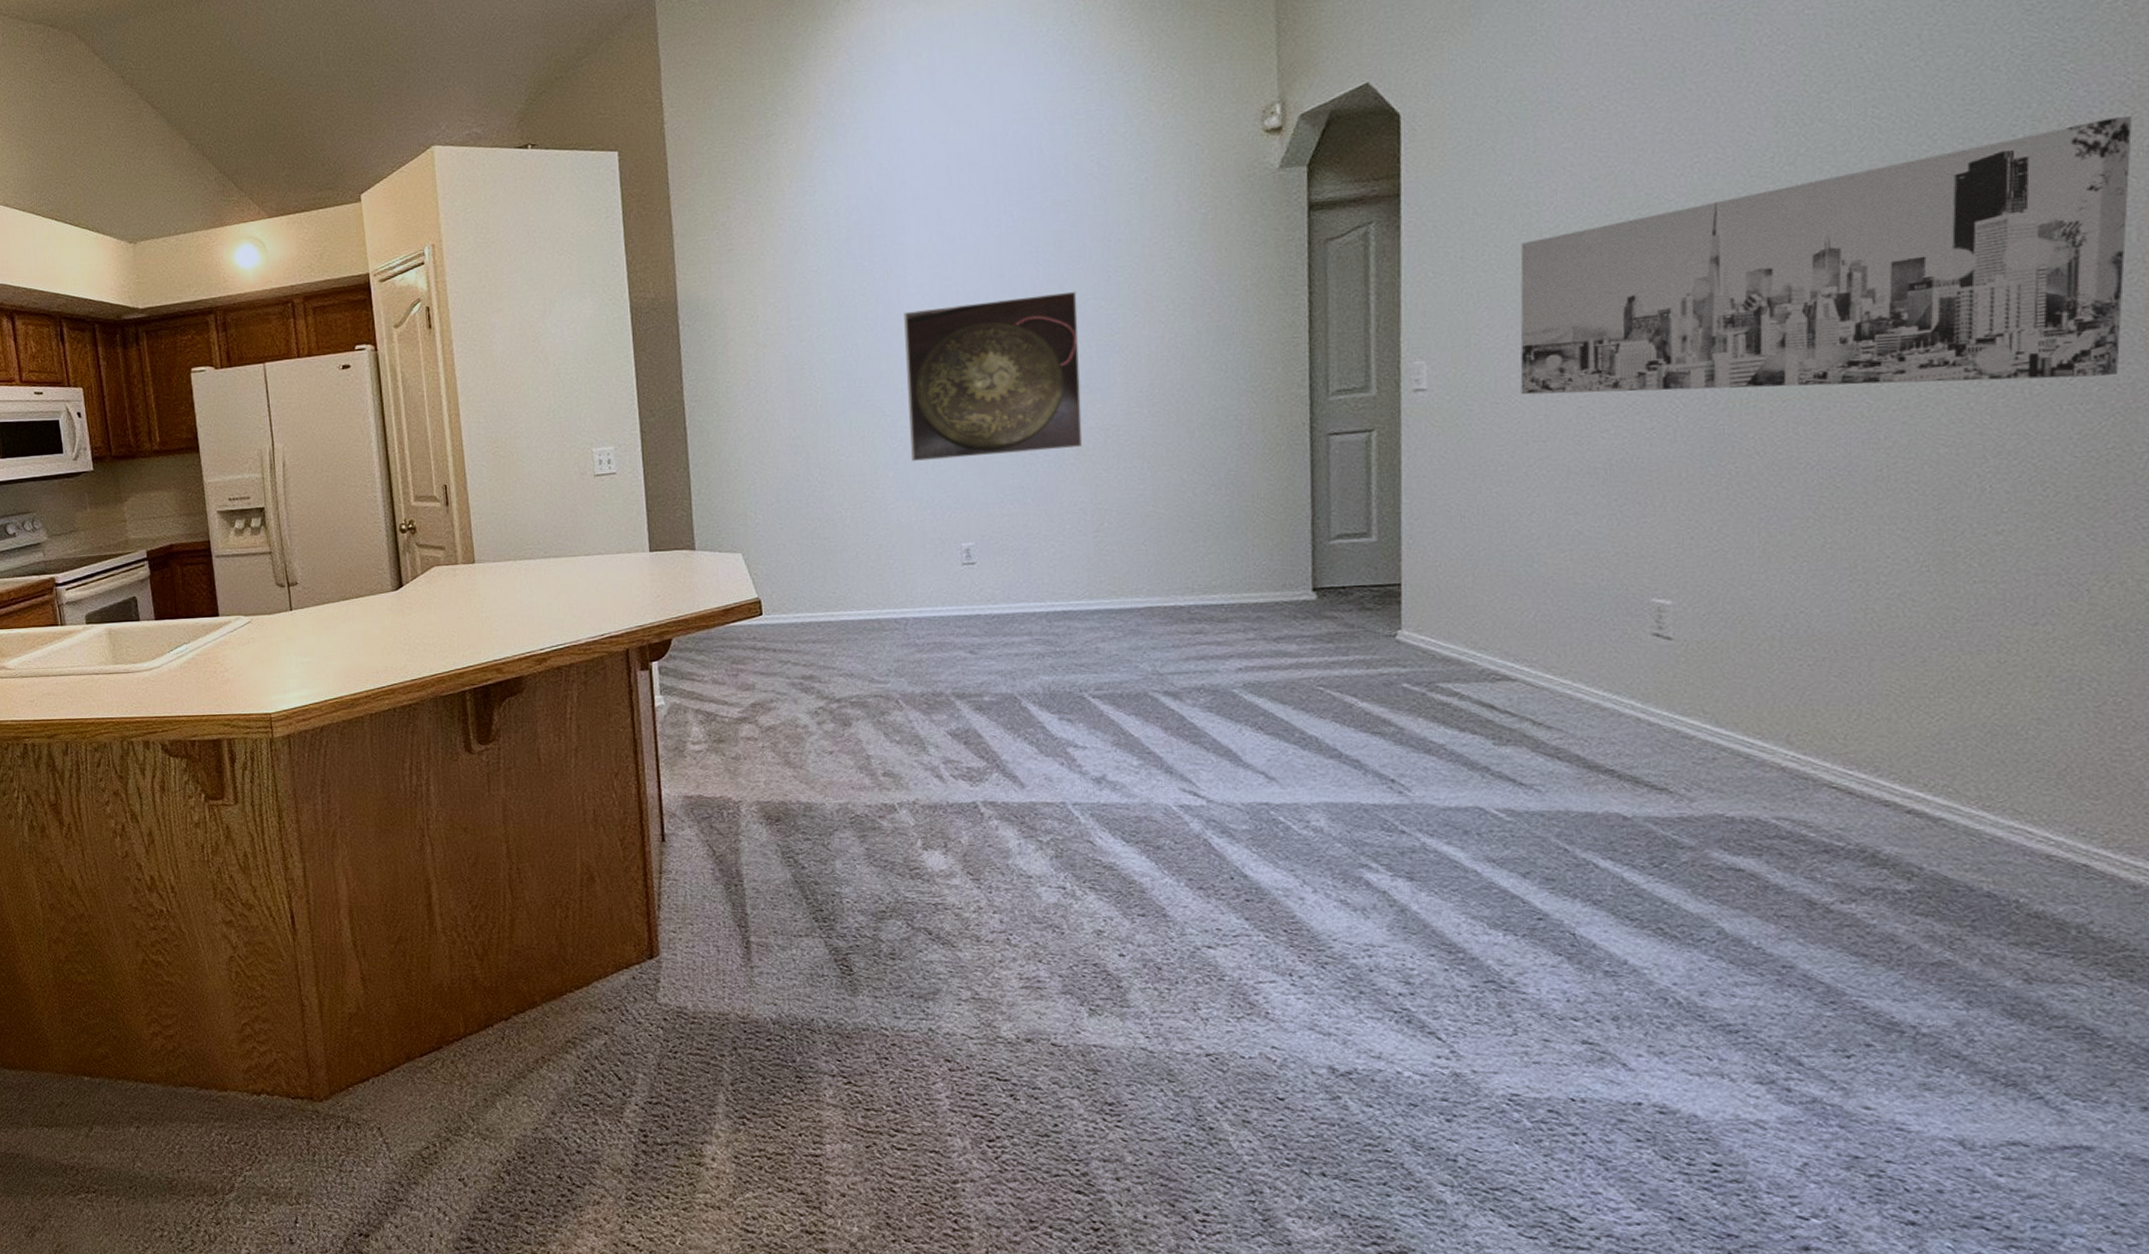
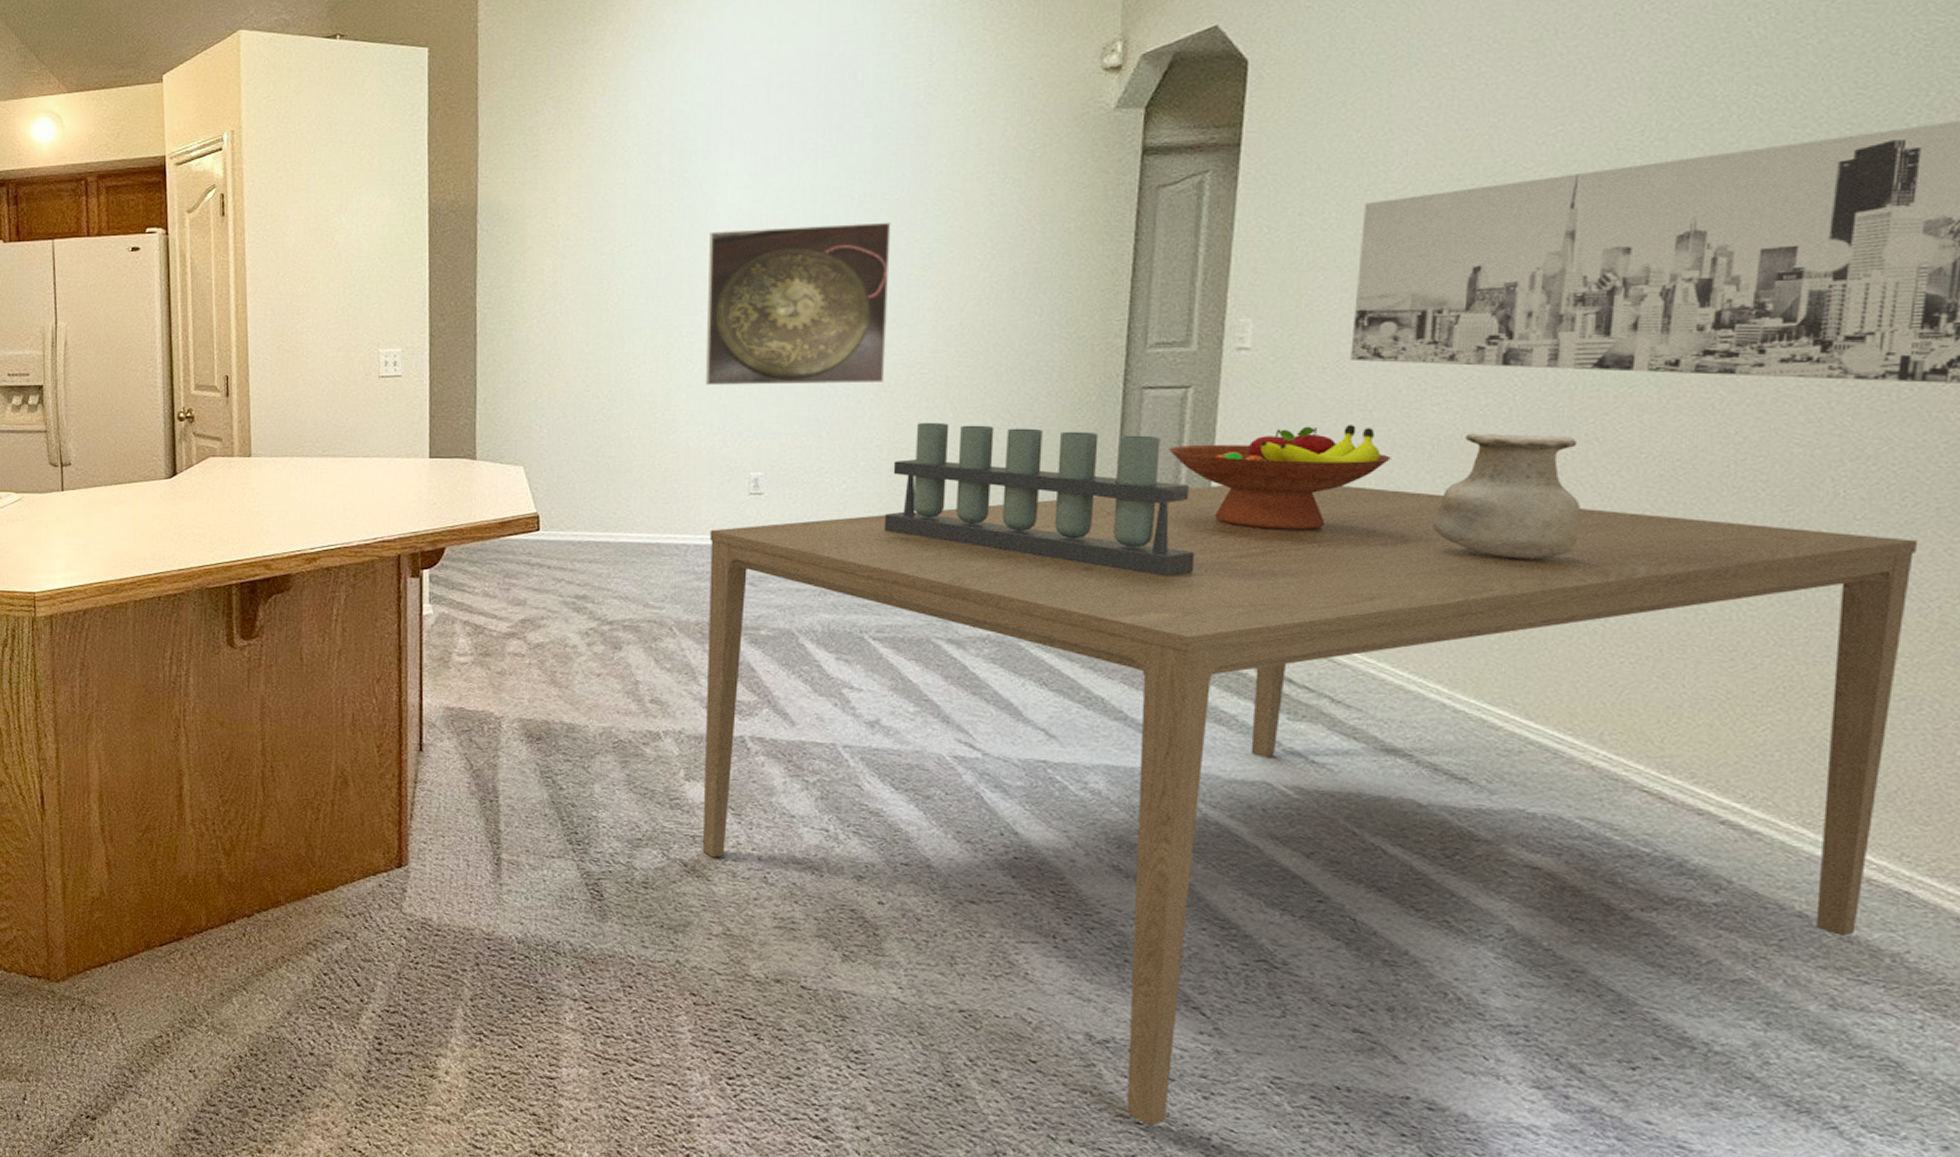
dining table: none [927,514,2063,1153] -> present [702,485,1919,1127]
candle holder: none [1093,480,1393,615] -> present [883,422,1195,576]
fruit bowl: none [1358,456,1568,562] -> present [1168,425,1391,530]
vase: none [1611,452,1750,574] -> present [1431,433,1580,560]

